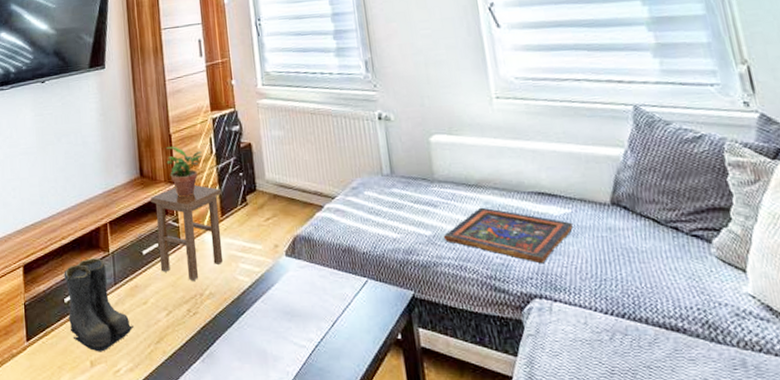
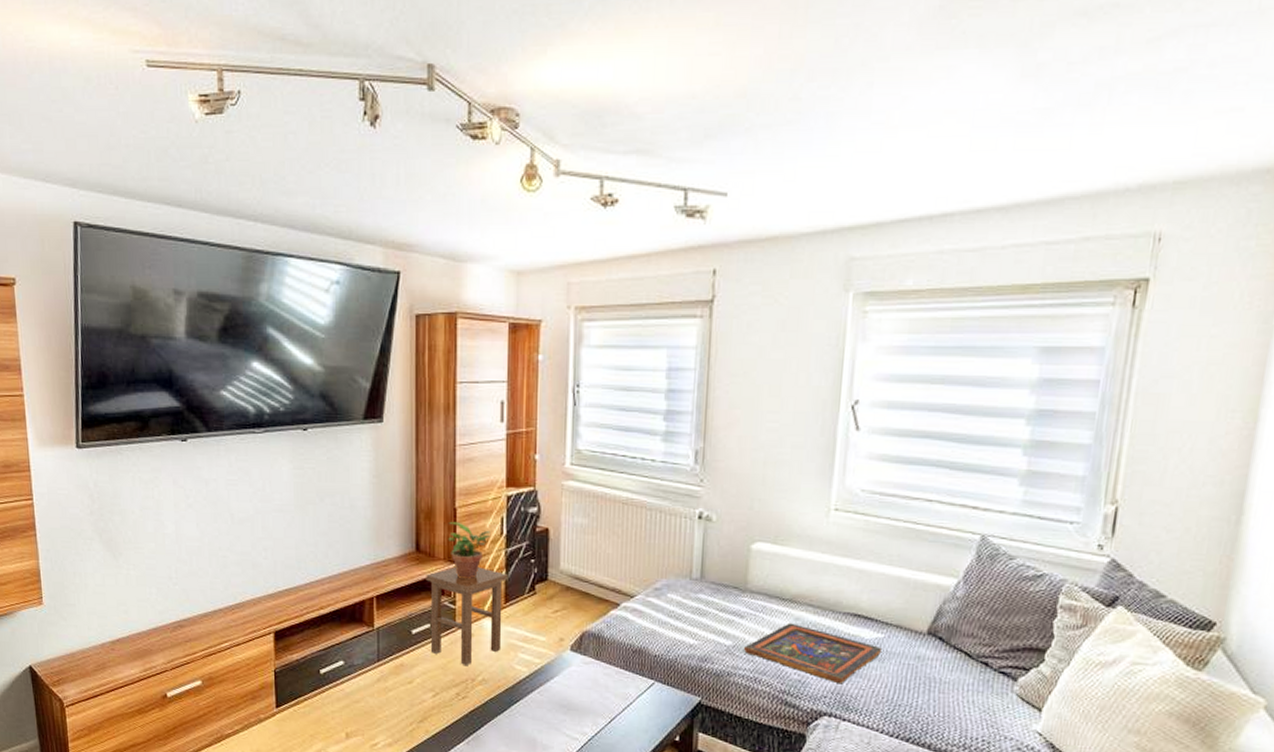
boots: present [64,258,135,352] -> none [321,632,397,726]

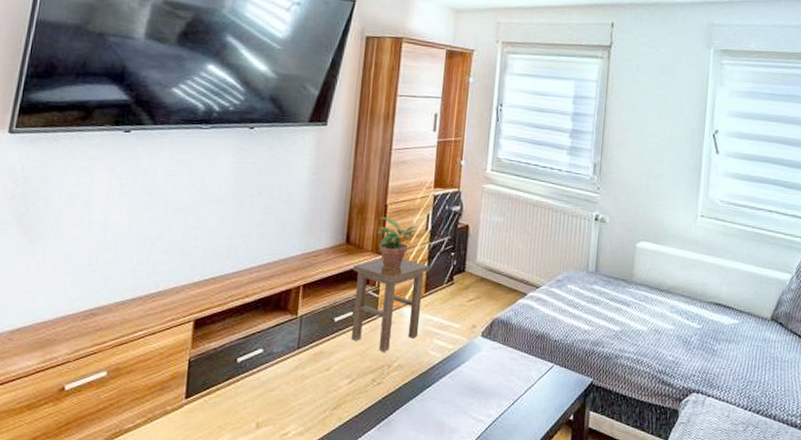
painted panel: present [743,622,881,684] -> none [628,310,737,364]

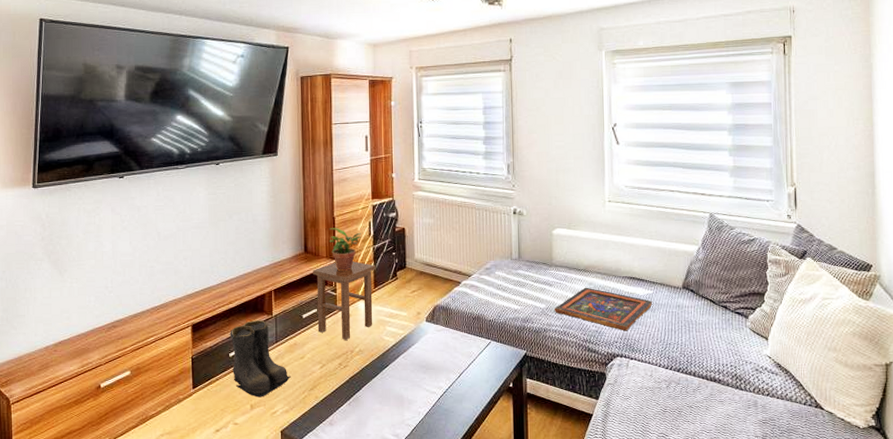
boots: none [239,320,312,415] -> present [230,320,292,398]
painted panel: none [628,310,737,364] -> present [554,287,652,331]

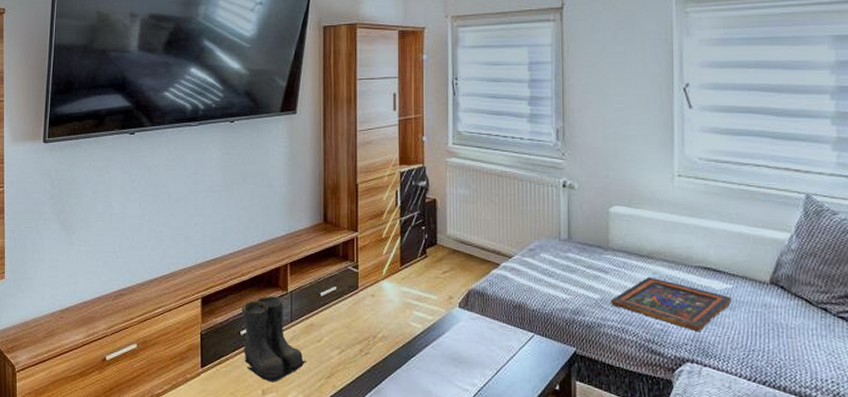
stool: present [313,261,375,341] -> none [333,235,402,325]
potted plant: present [329,227,361,271] -> none [351,195,387,245]

